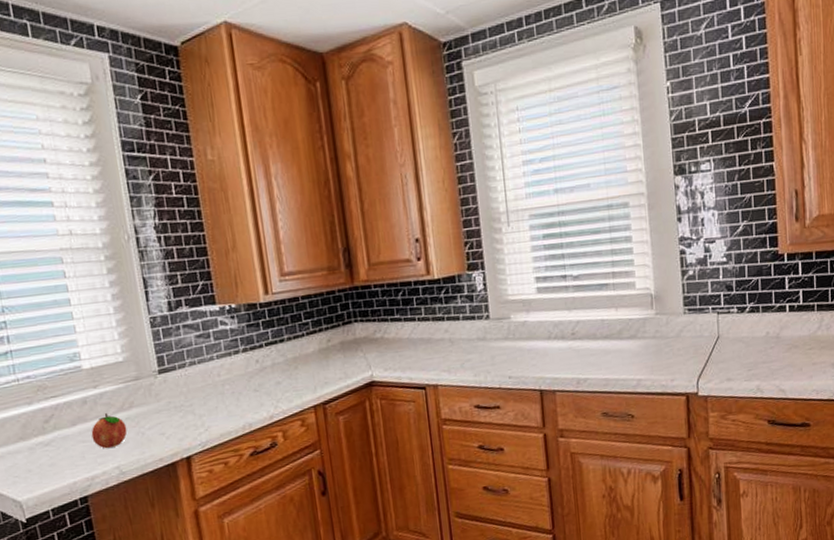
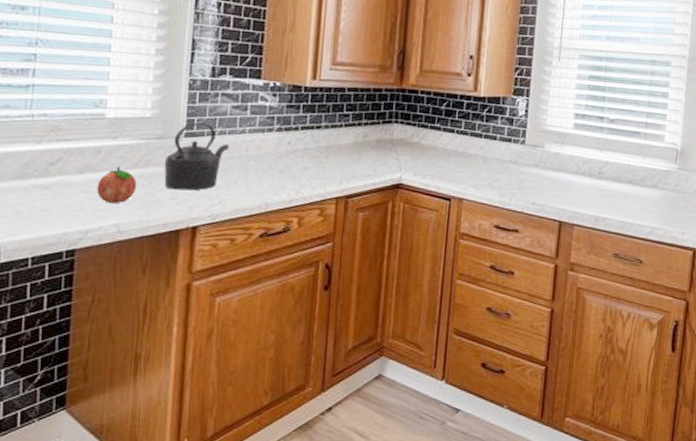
kettle: none [146,356,202,426] -> present [164,122,230,191]

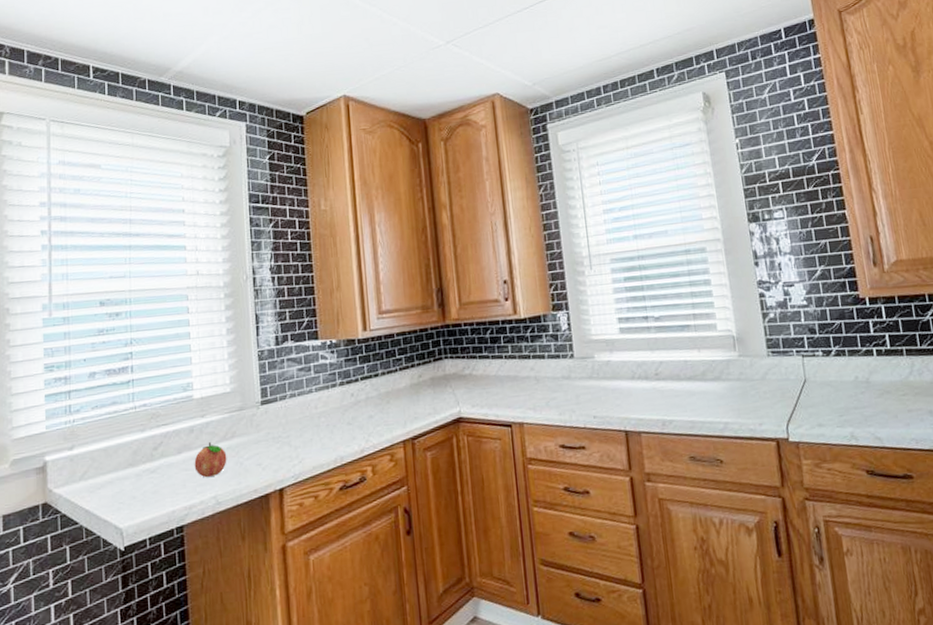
kettle: present [164,122,230,191] -> none [247,388,301,456]

